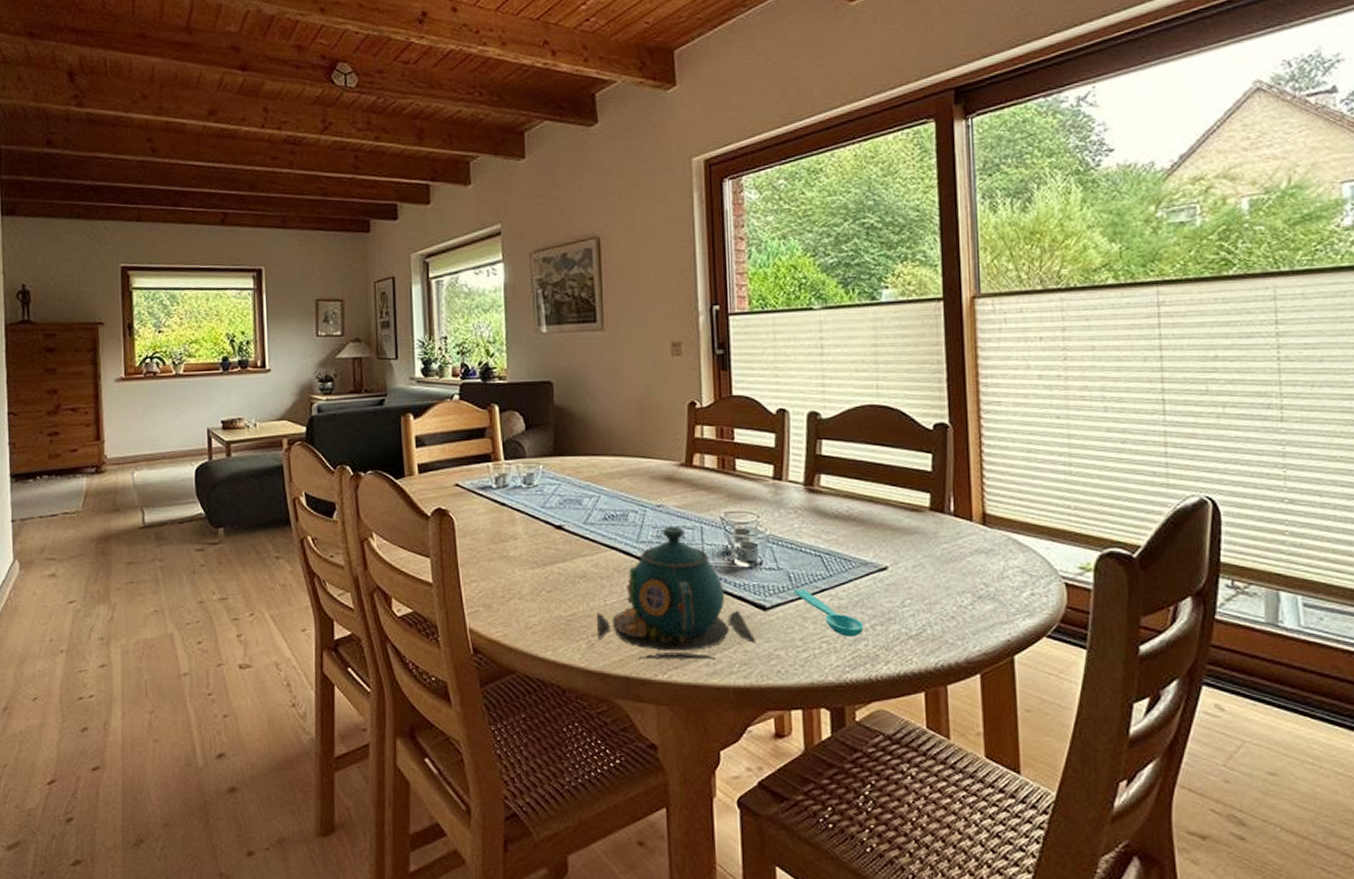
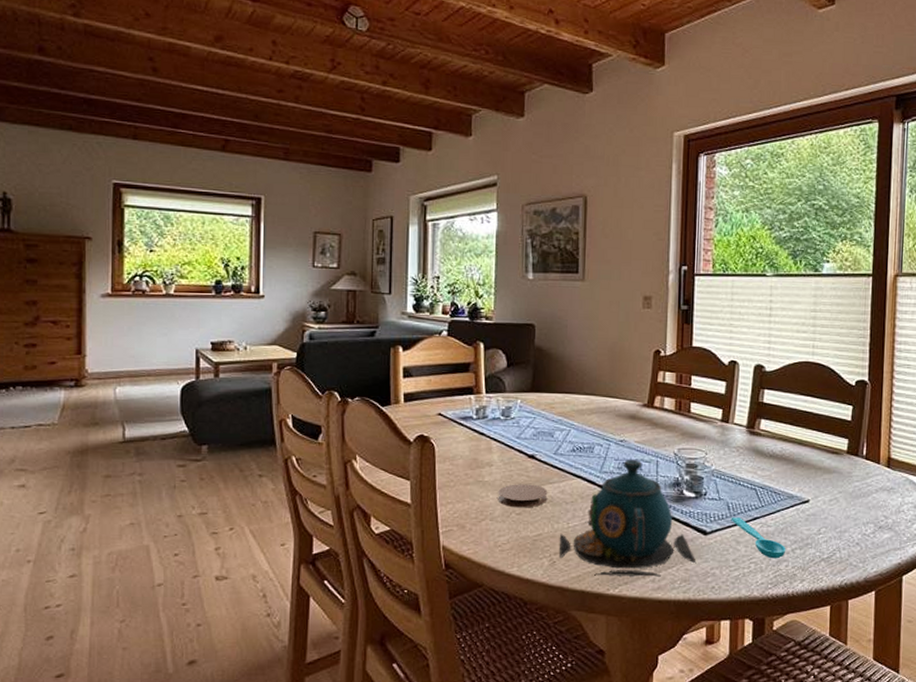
coaster: none [525,558,580,585] -> present [498,484,548,508]

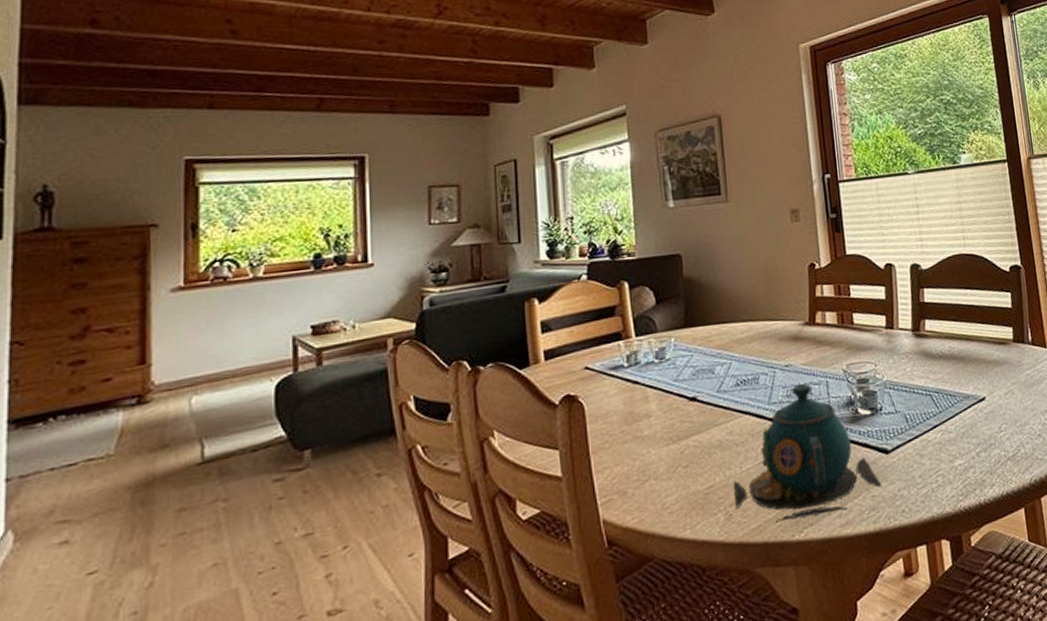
coaster: present [498,484,548,508] -> none [660,430,716,461]
spoon: present [731,517,786,559] -> none [910,428,971,468]

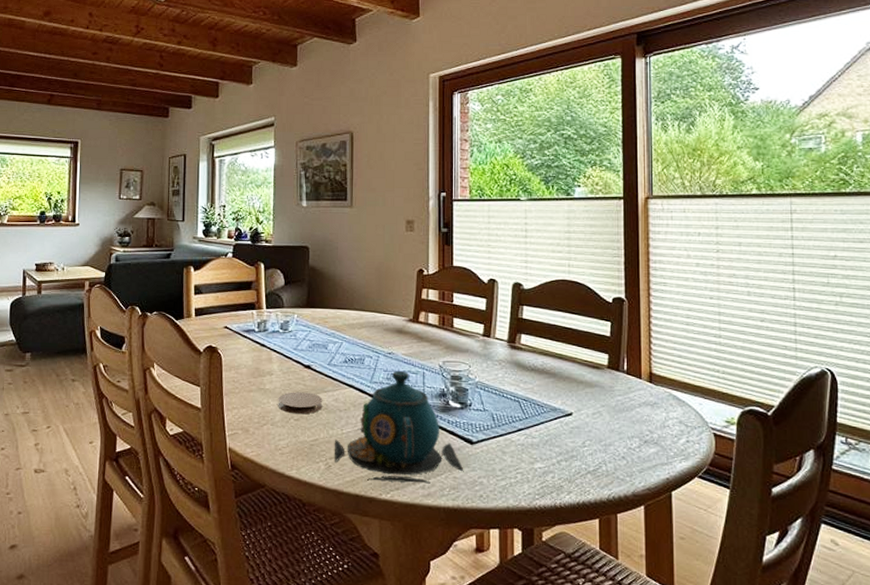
coaster: none [660,430,716,461] -> present [278,392,323,415]

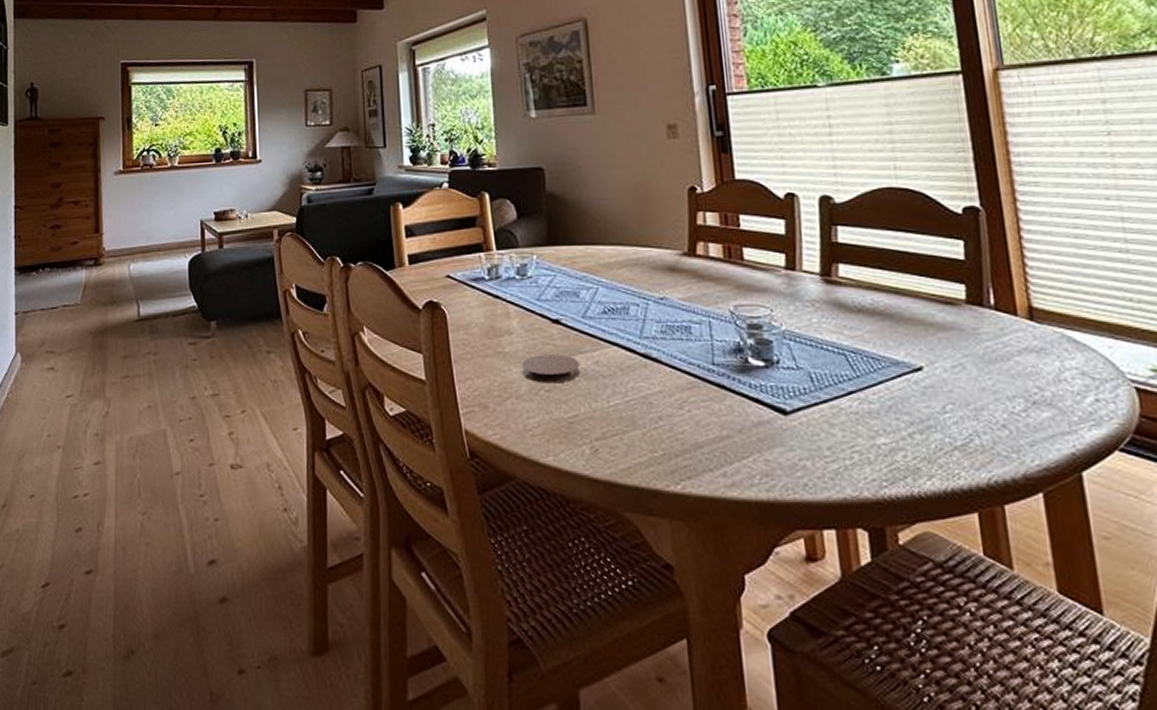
teapot: present [335,370,464,484] -> none [600,320,779,470]

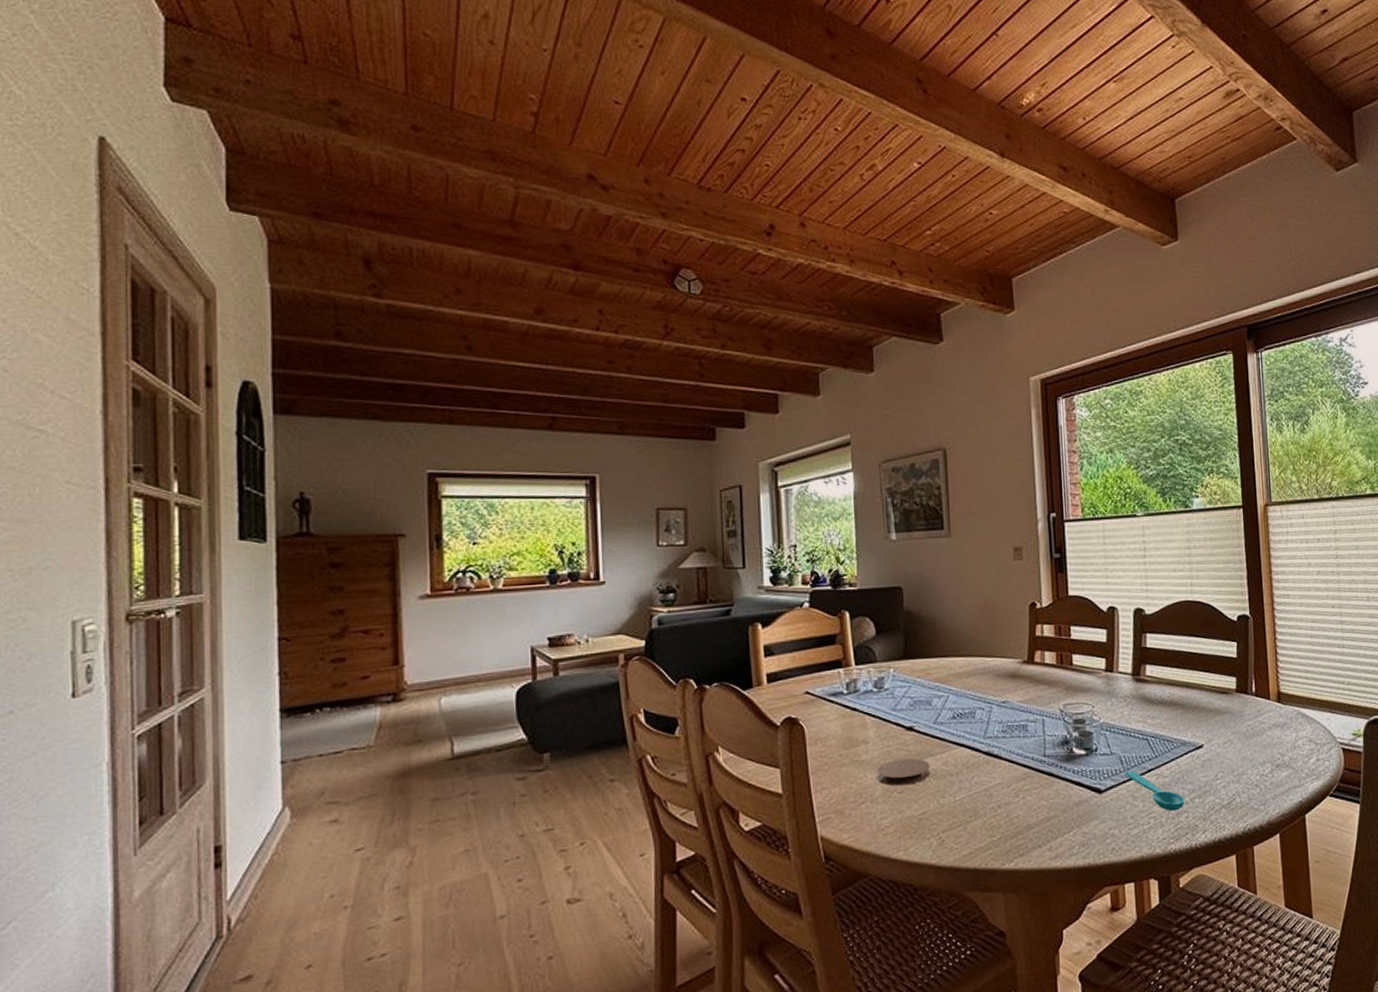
spoon: none [816,391,901,447] -> present [1125,771,1185,812]

